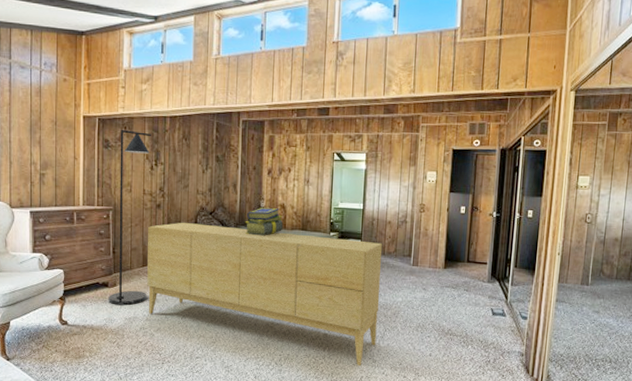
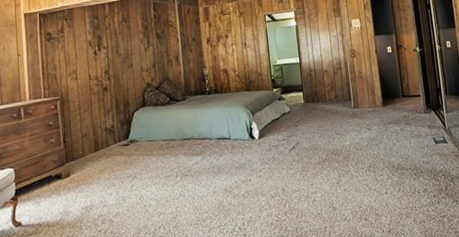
floor lamp: present [108,130,151,306] -> none [61,21,102,196]
sideboard: present [147,222,383,366] -> none [97,91,333,216]
stack of books: present [245,208,283,236] -> none [191,74,228,103]

